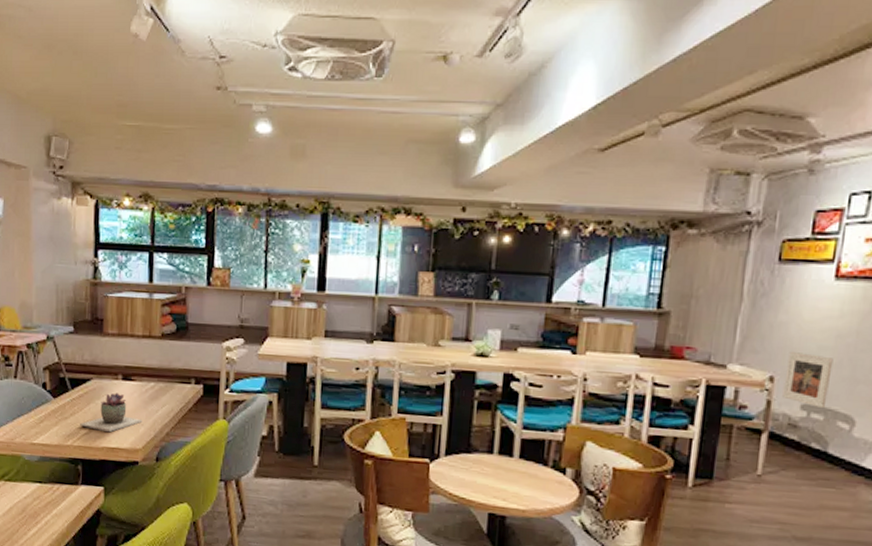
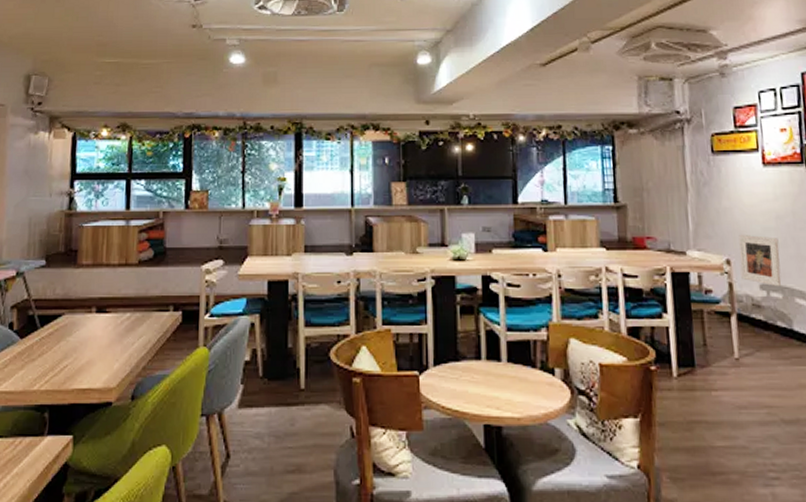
succulent plant: present [80,393,143,433] -> none [48,327,117,372]

